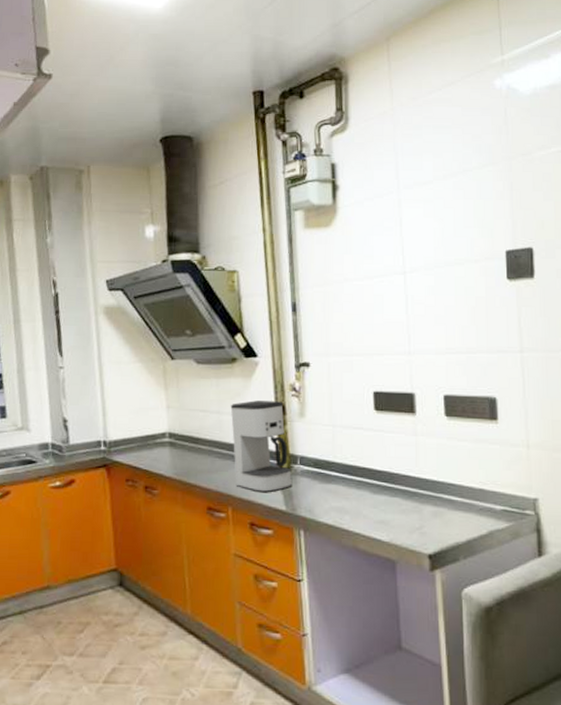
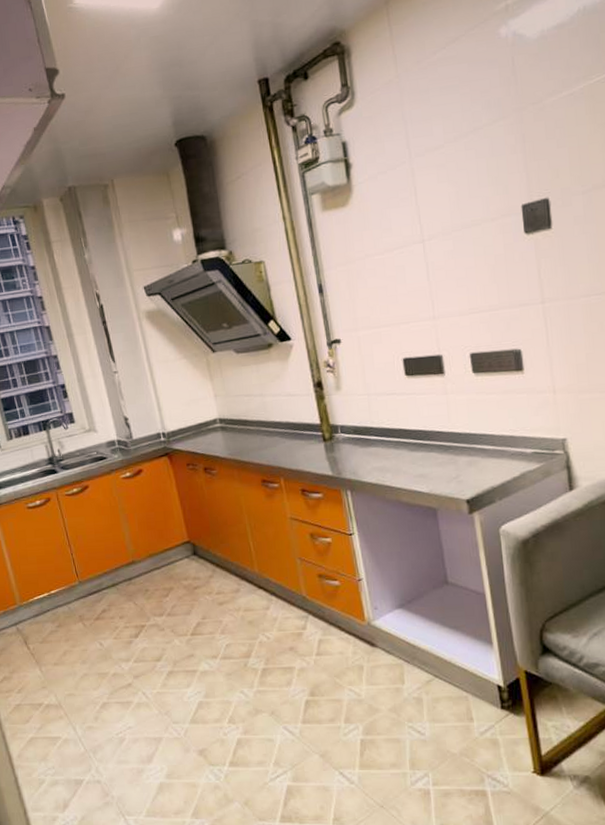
coffee maker: present [230,400,293,493] -> none [271,378,336,462]

